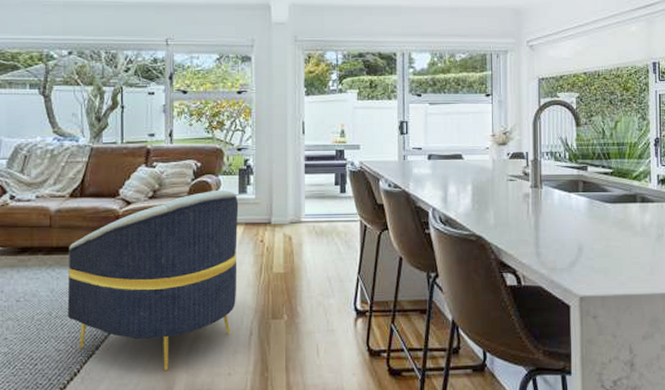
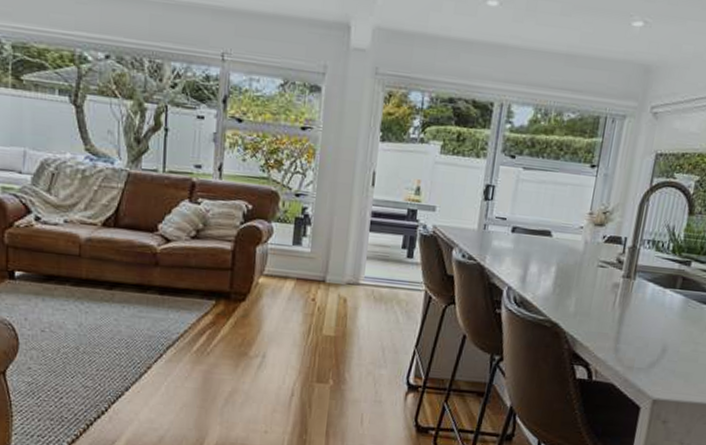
armchair: present [67,190,239,370] -> none [95,237,292,420]

